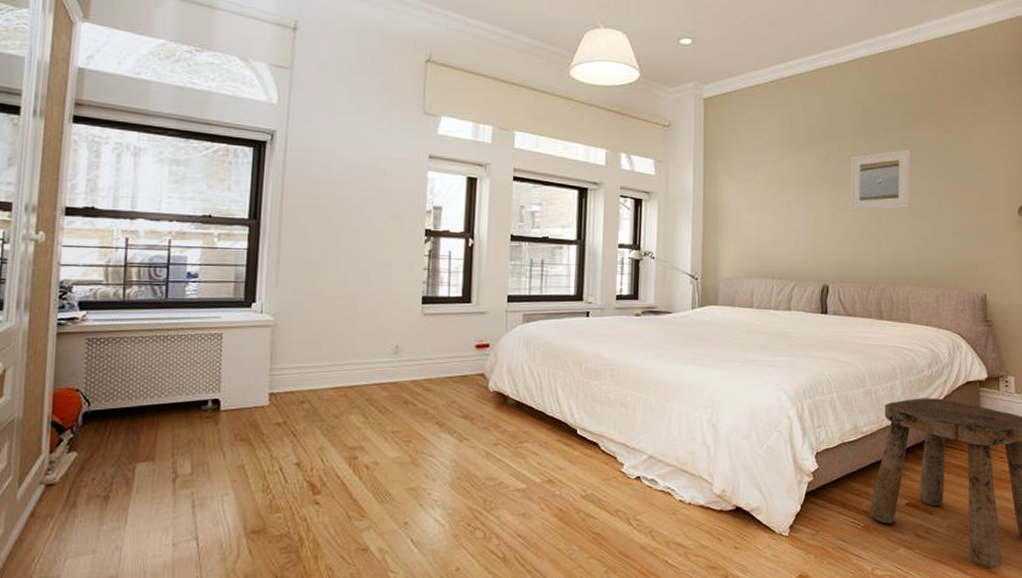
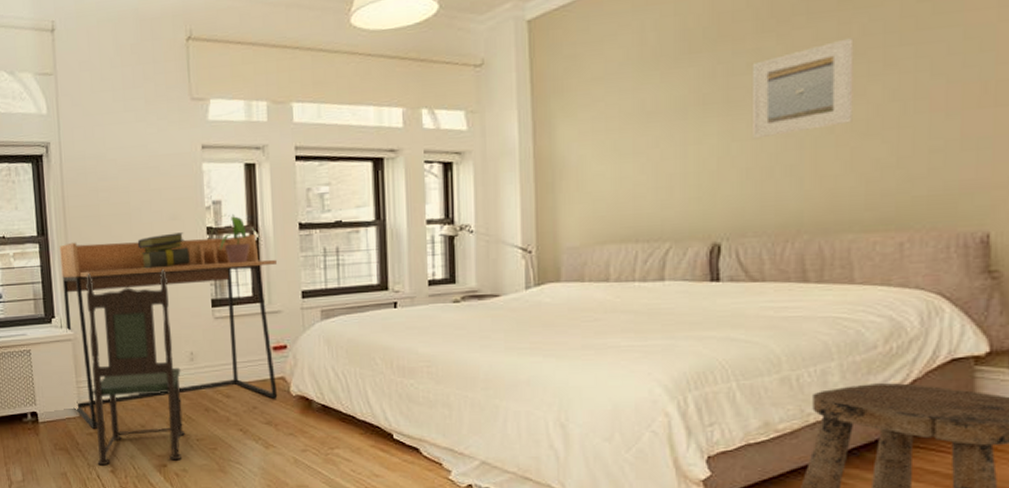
desk: none [263,229,487,419] -> present [59,235,278,429]
dining chair: none [281,261,384,458] -> present [86,268,185,466]
stack of books: none [354,231,406,263] -> present [137,232,190,269]
potted plant: none [429,219,475,266] -> present [211,213,261,264]

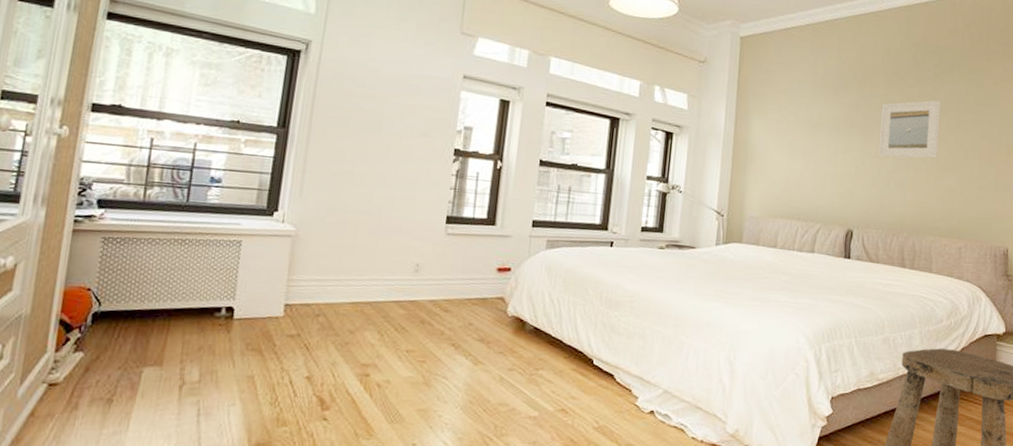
desk: present [59,235,278,429] -> none [278,139,514,331]
dining chair: present [86,268,185,466] -> none [292,173,407,371]
stack of books: present [137,232,190,269] -> none [383,147,434,180]
potted plant: present [211,213,261,264] -> none [458,140,504,188]

